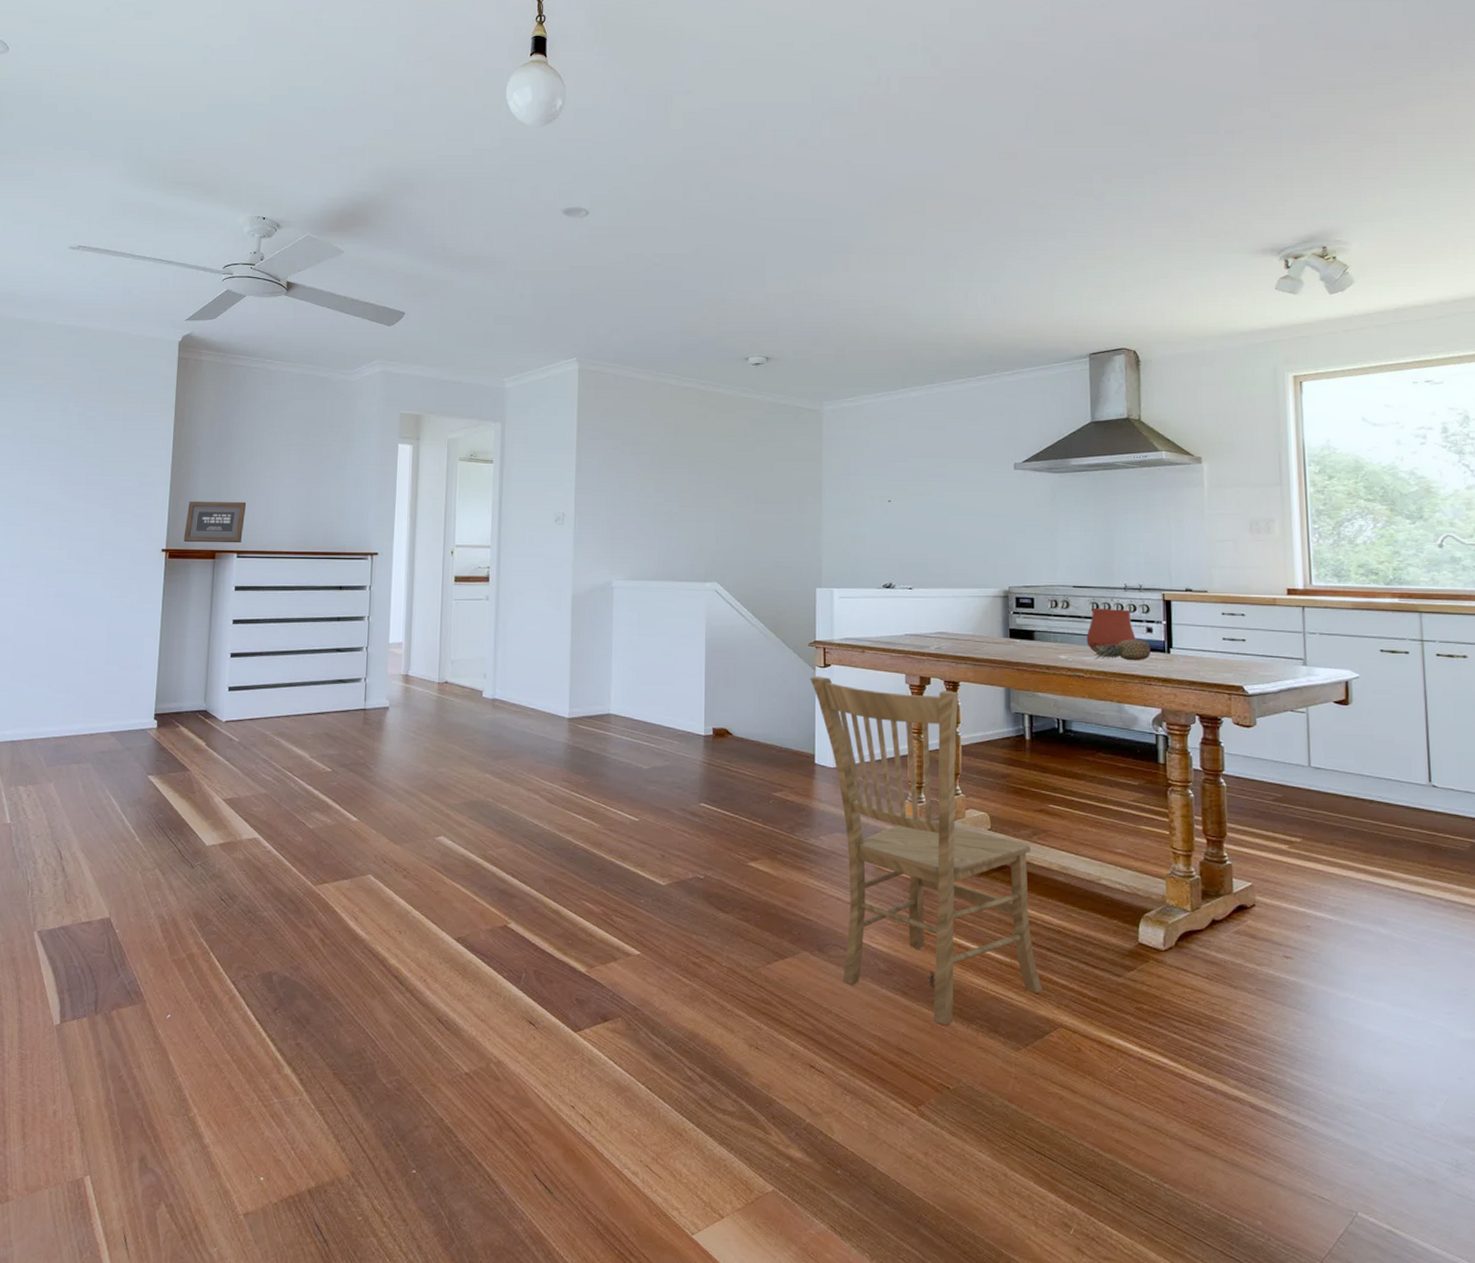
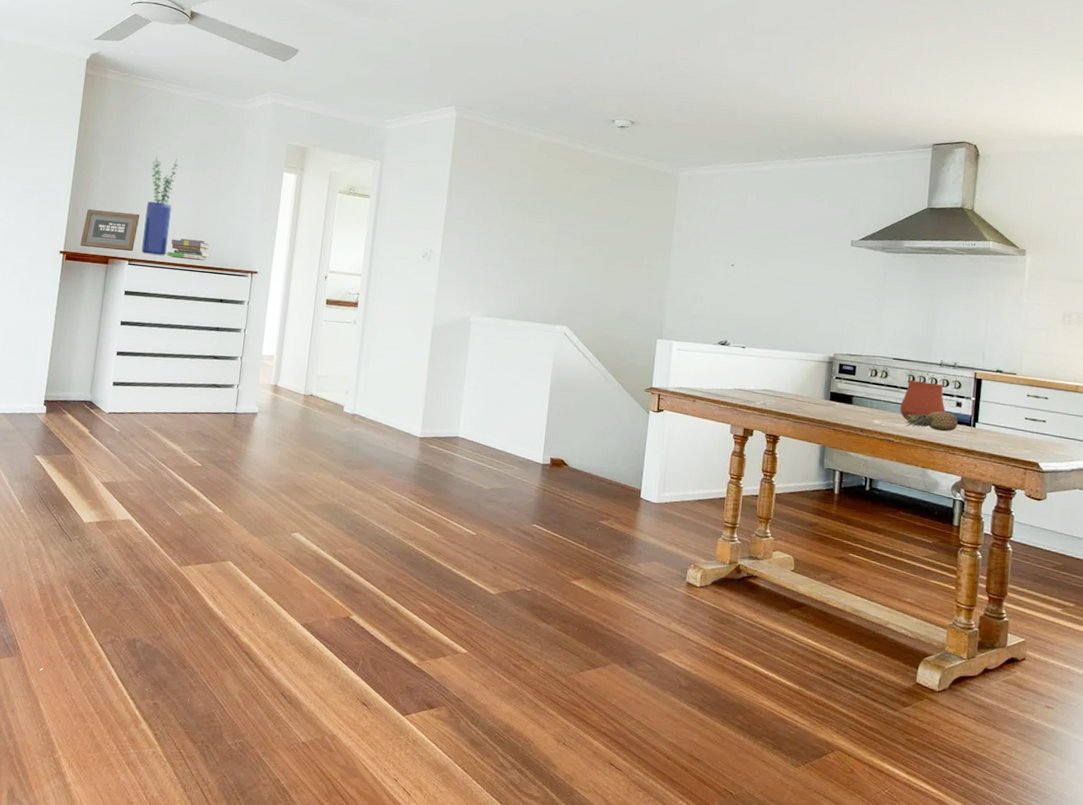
vase: none [250,438,285,545] -> present [141,156,179,256]
books: none [278,524,325,547] -> present [167,238,210,262]
dining chair: present [810,676,1042,1026] -> none [643,419,828,740]

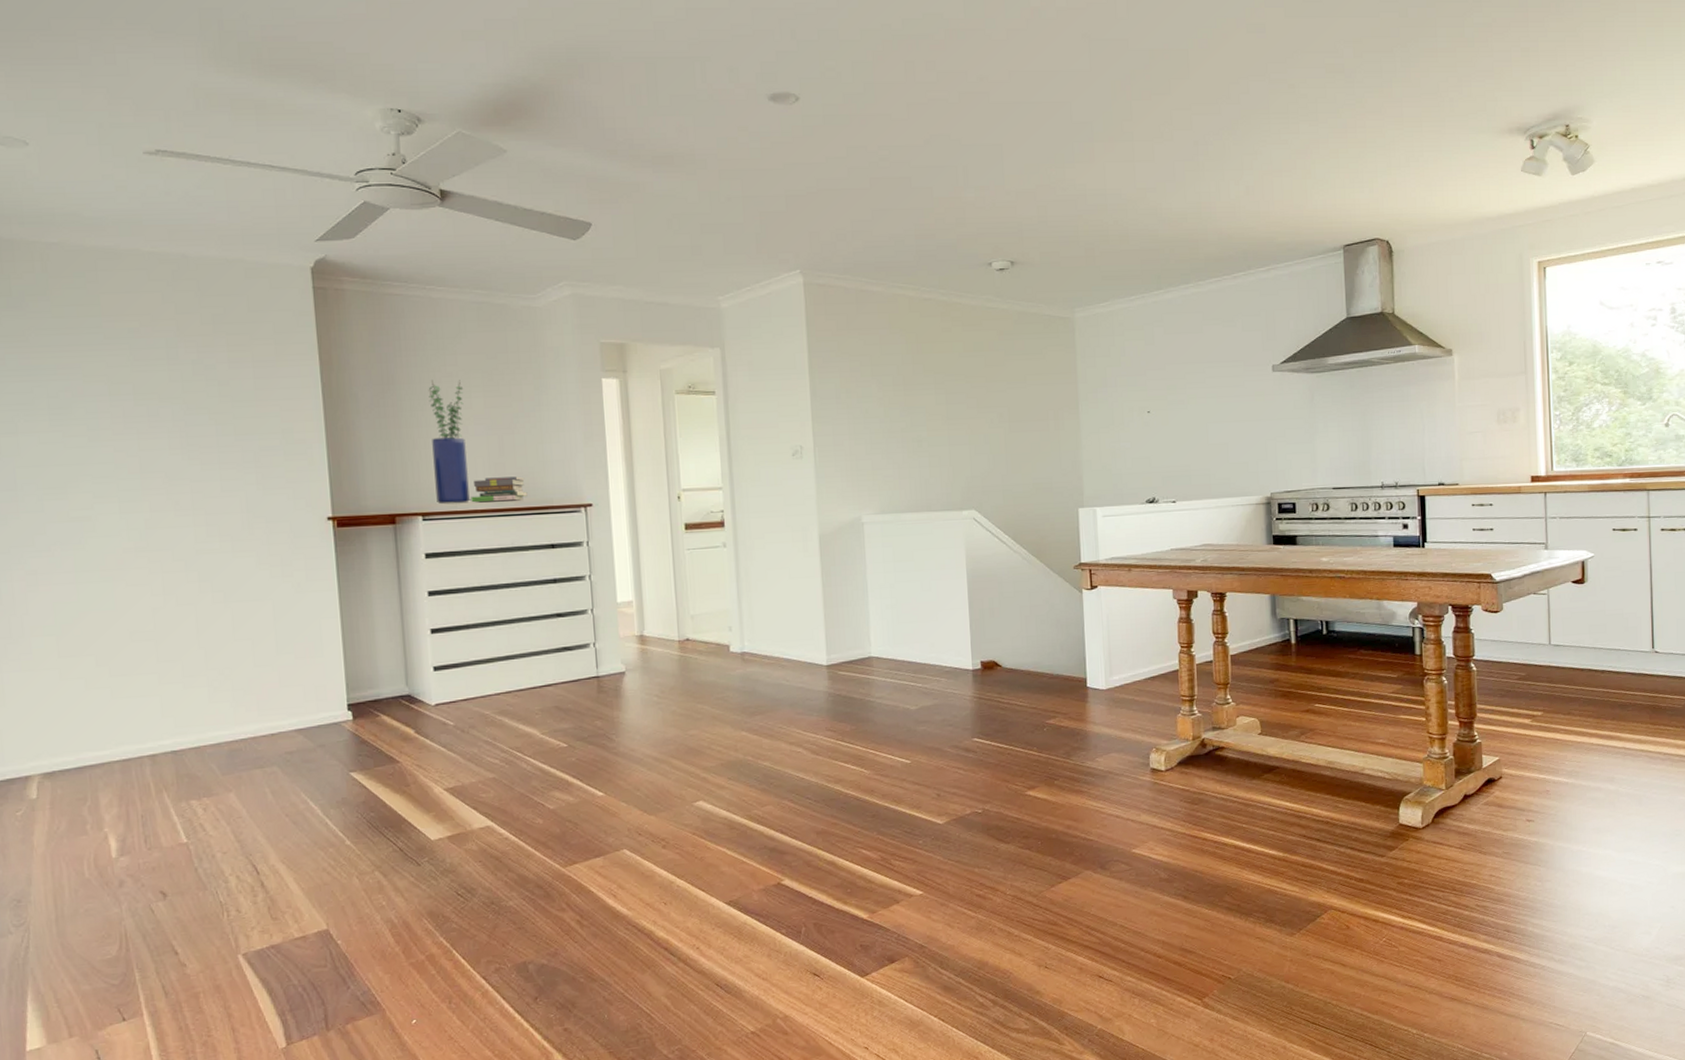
picture frame: present [80,208,139,252] -> none [352,455,426,508]
ceramic cup: present [900,380,946,425] -> none [1346,507,1393,554]
fruit: present [905,411,959,432] -> none [1353,536,1407,560]

